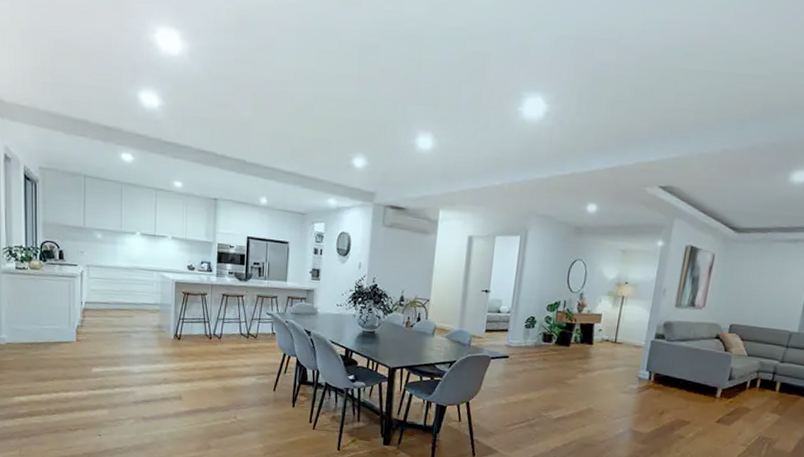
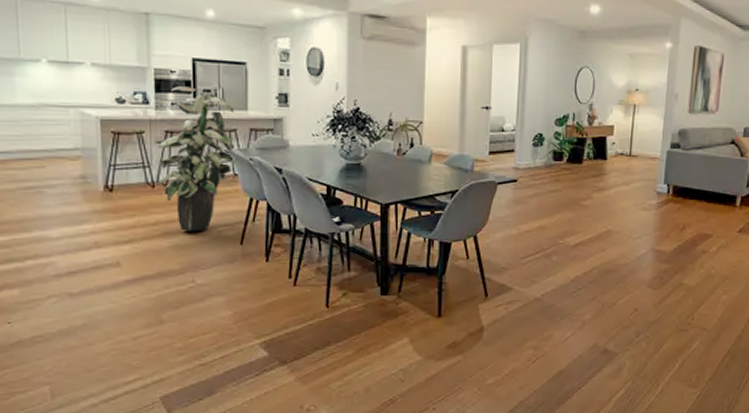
indoor plant: none [214,259,277,378] -> present [155,86,237,231]

